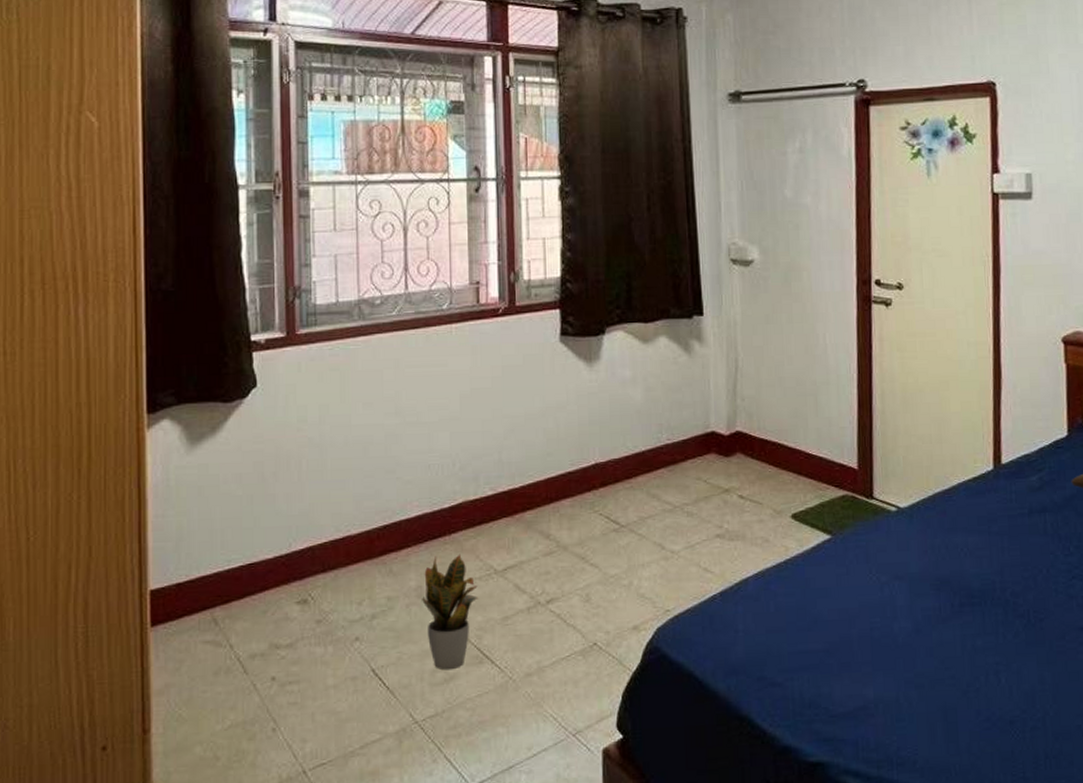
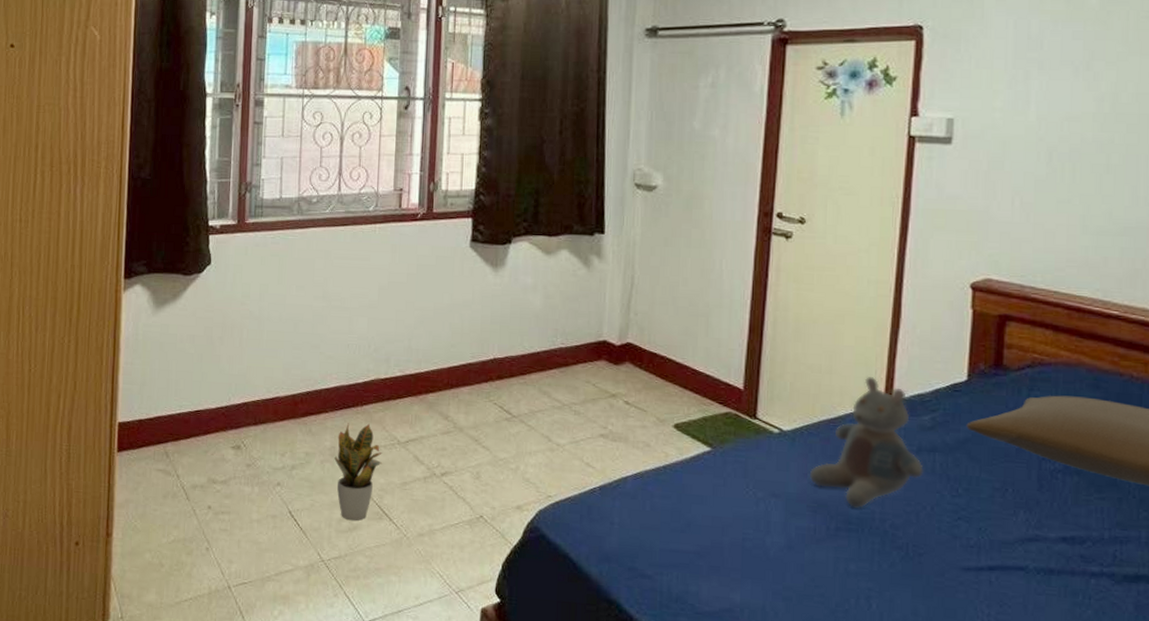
stuffed animal: none [929,442,1037,580] -> present [809,377,924,508]

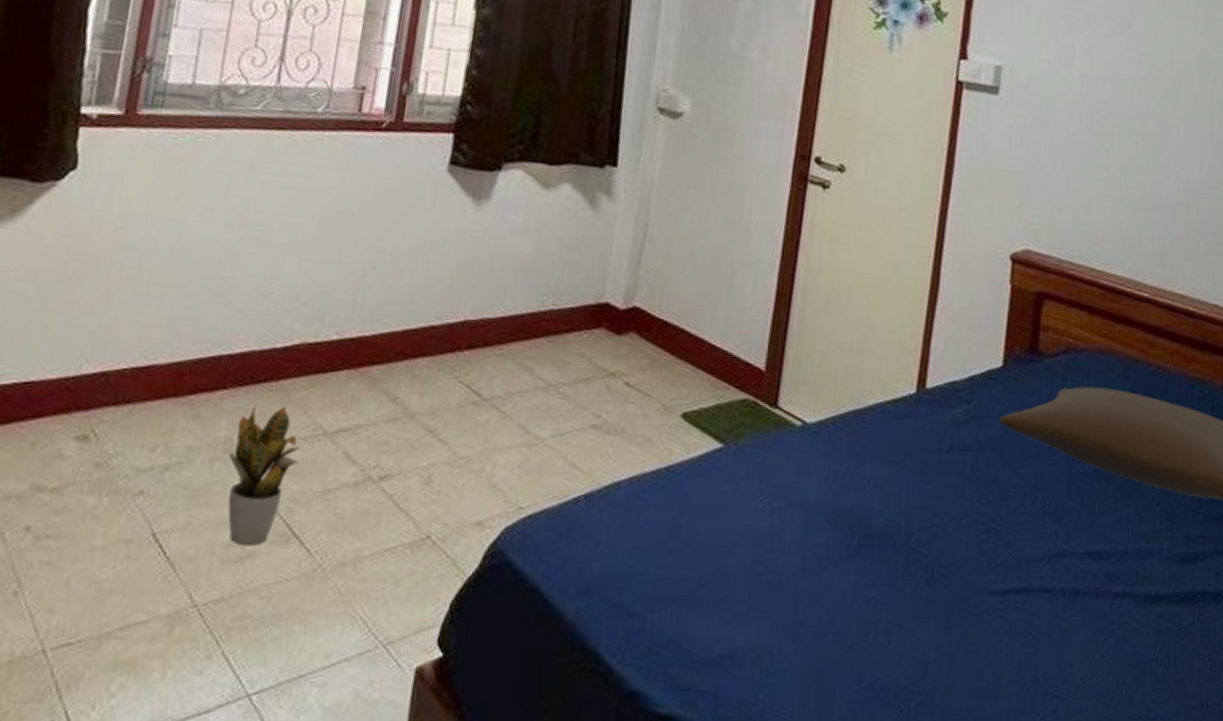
stuffed animal: present [809,377,924,508] -> none [831,359,954,520]

